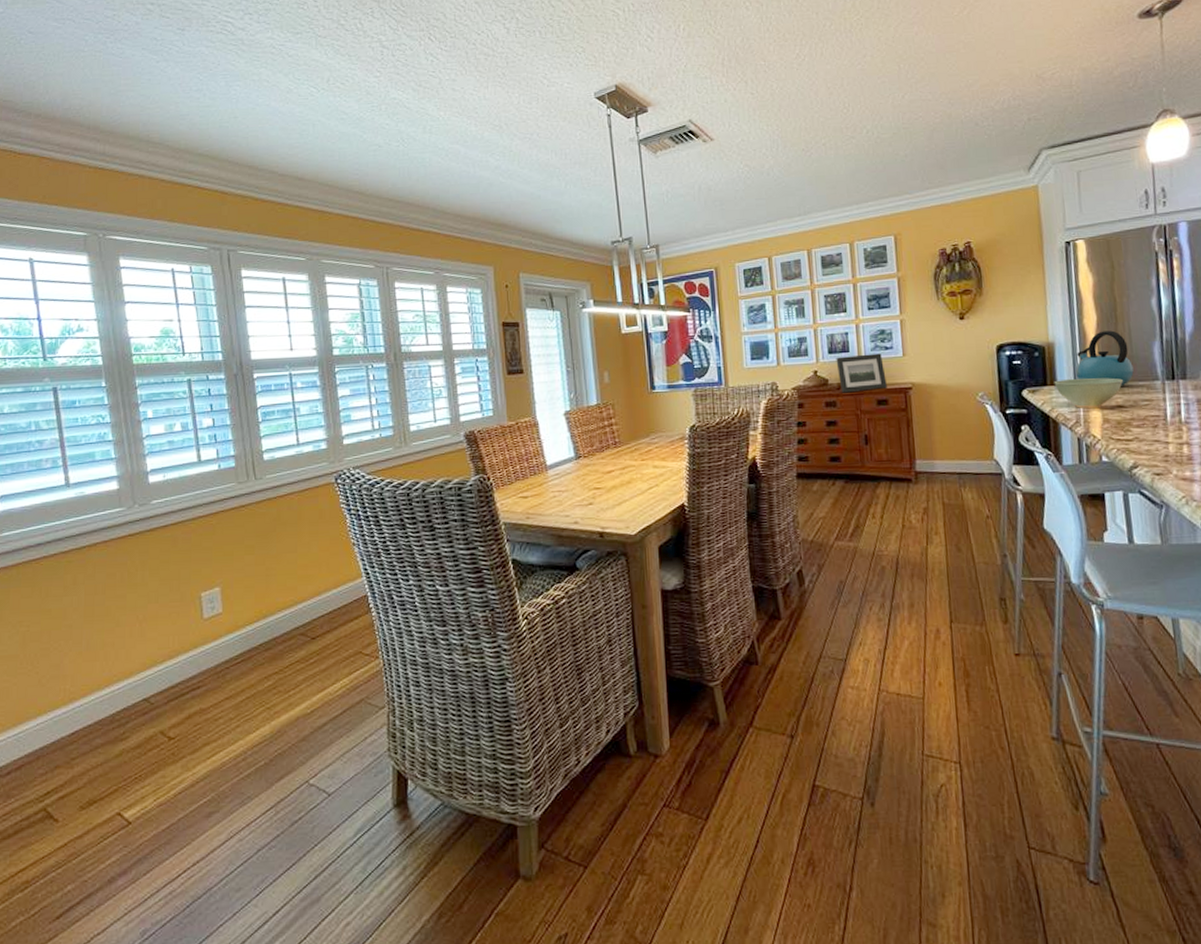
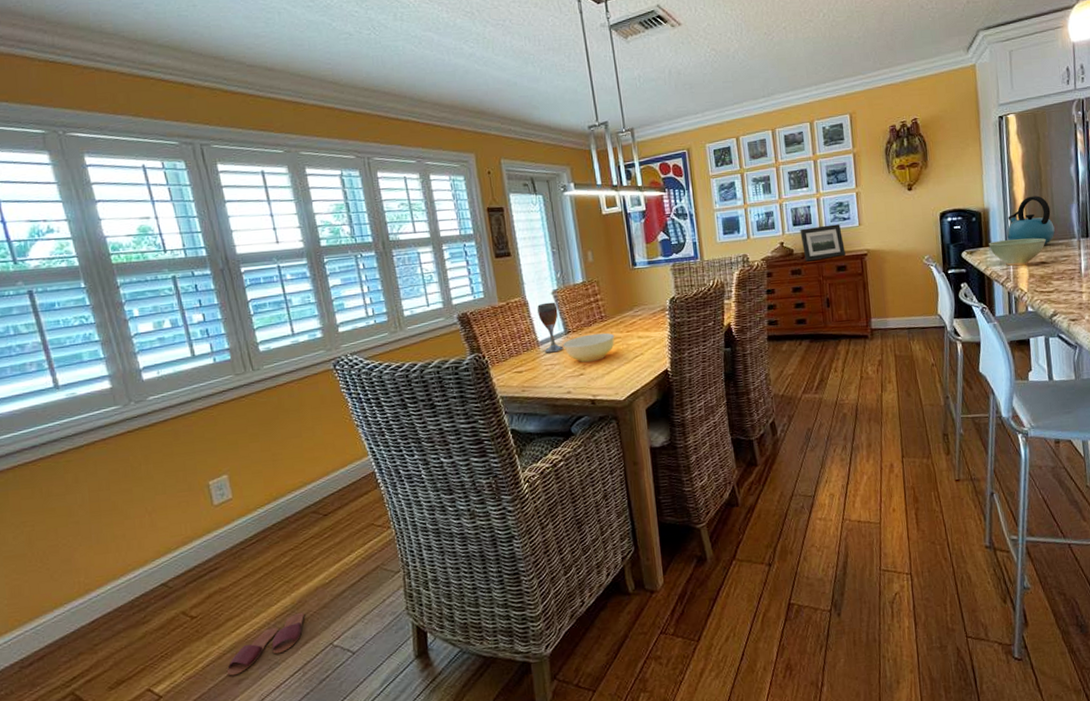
slippers: none [199,743,282,808] -> present [227,612,304,676]
cup: none [548,424,573,479] -> present [537,302,564,353]
bowl: none [573,460,629,492] -> present [563,332,615,363]

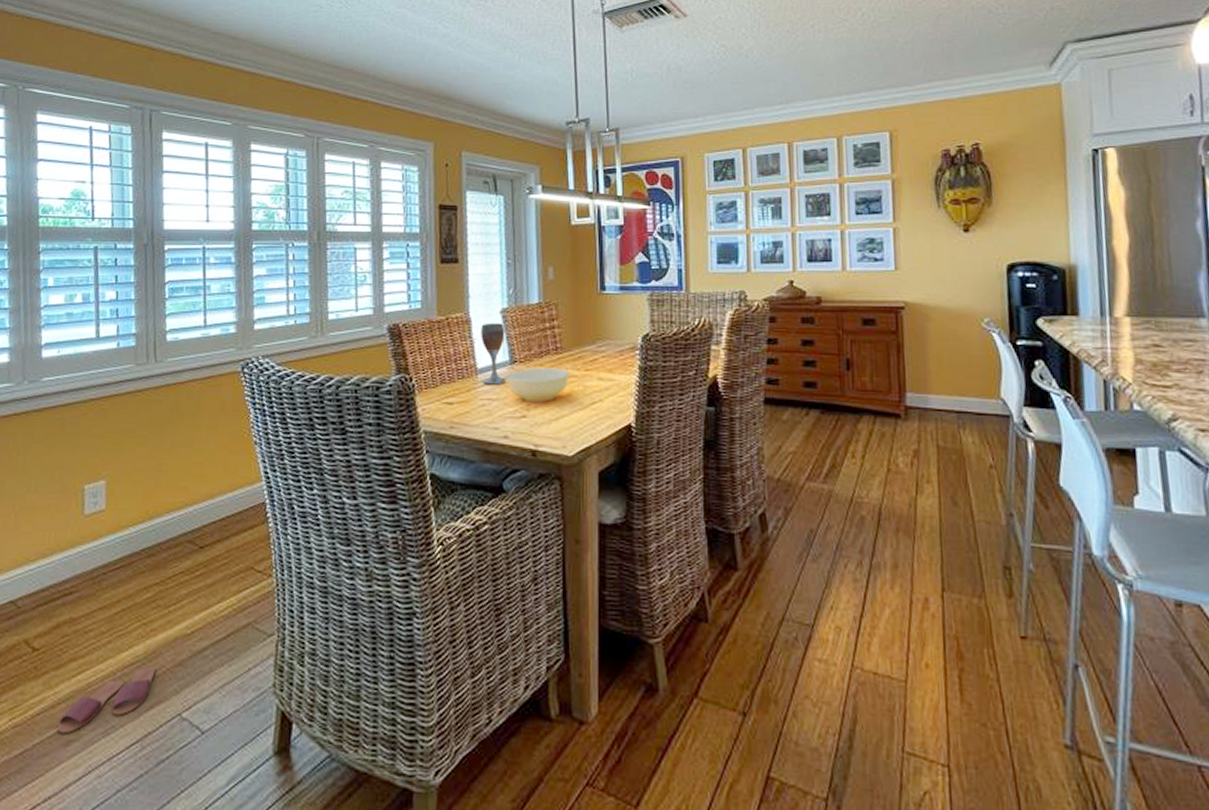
picture frame: present [800,224,846,262] -> none [816,265,875,309]
bowl: present [988,238,1047,267] -> none [1075,309,1162,346]
kettle: present [1006,196,1055,245] -> none [1102,255,1174,322]

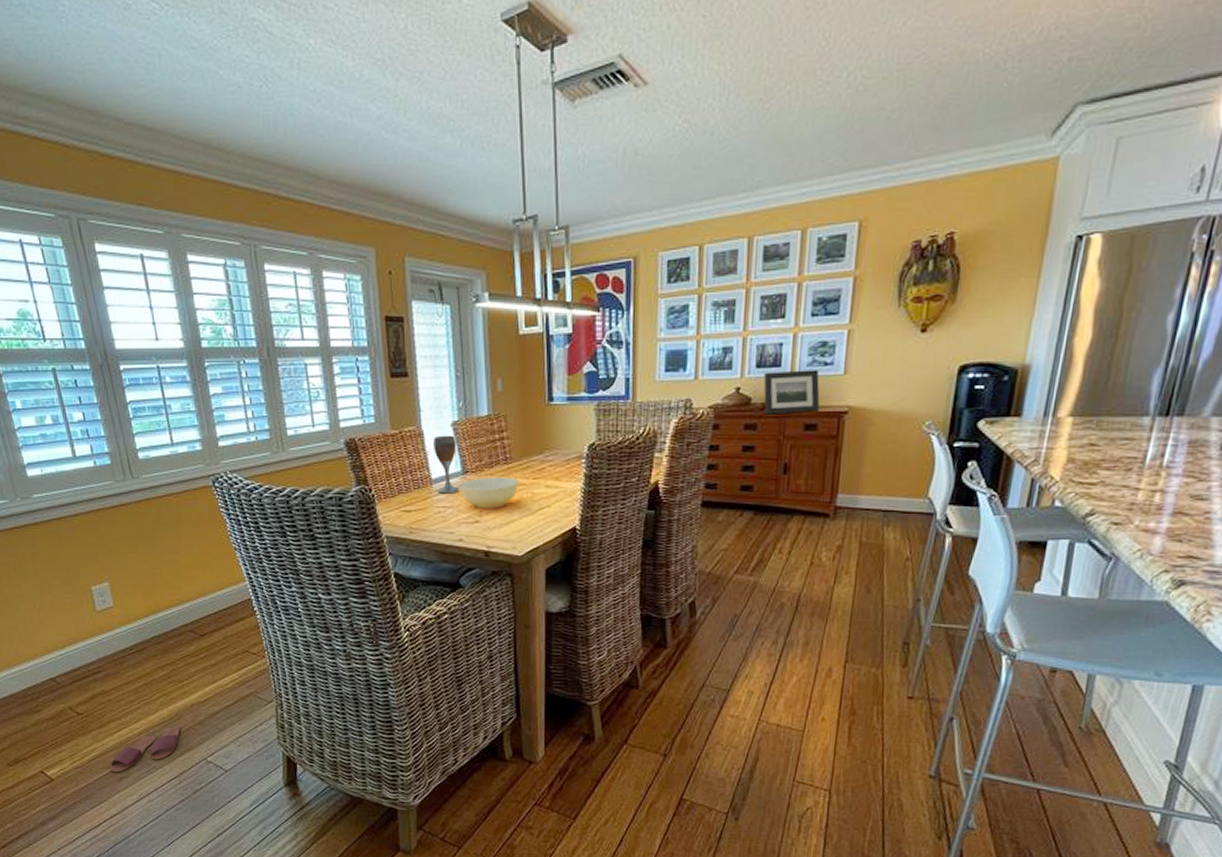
picture frame: none [816,265,875,309] -> present [763,370,820,415]

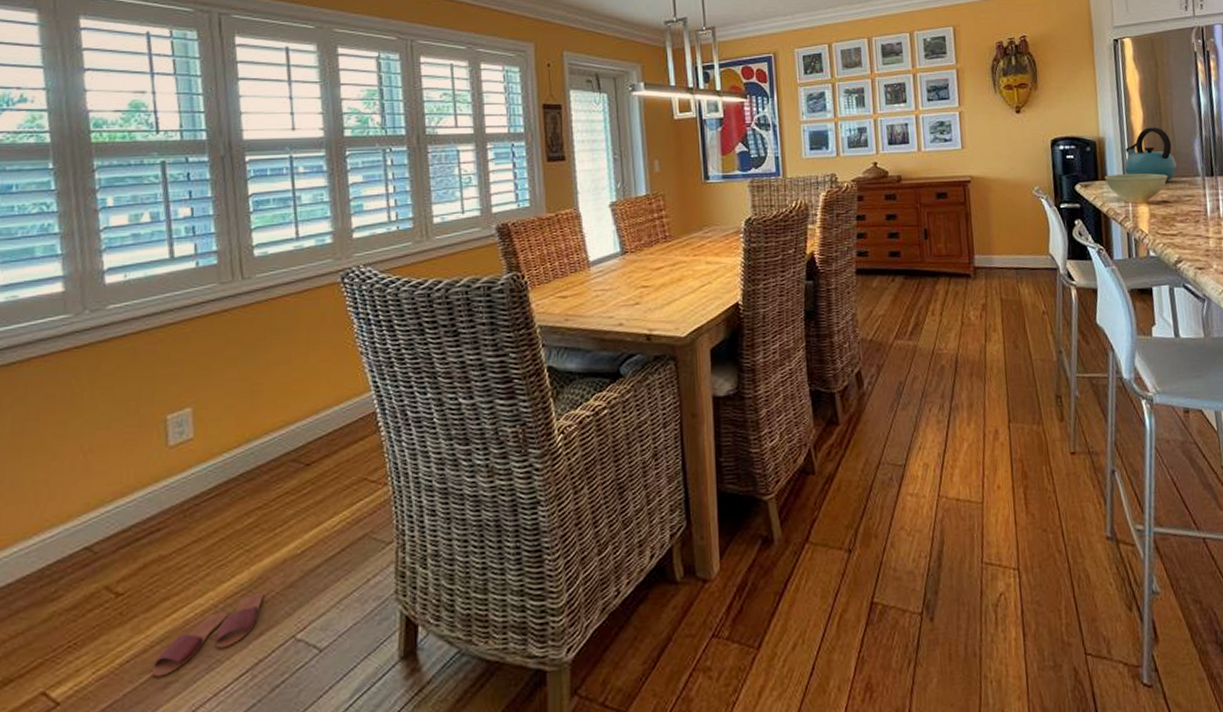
cup: present [434,435,460,494] -> none [591,216,619,276]
bowl: present [459,477,519,509] -> none [619,255,680,290]
picture frame: present [763,370,820,415] -> none [896,145,946,186]
bowl: none [1019,410,1106,446] -> present [1104,173,1168,204]
kettle: none [1048,352,1122,421] -> present [1124,127,1177,182]

